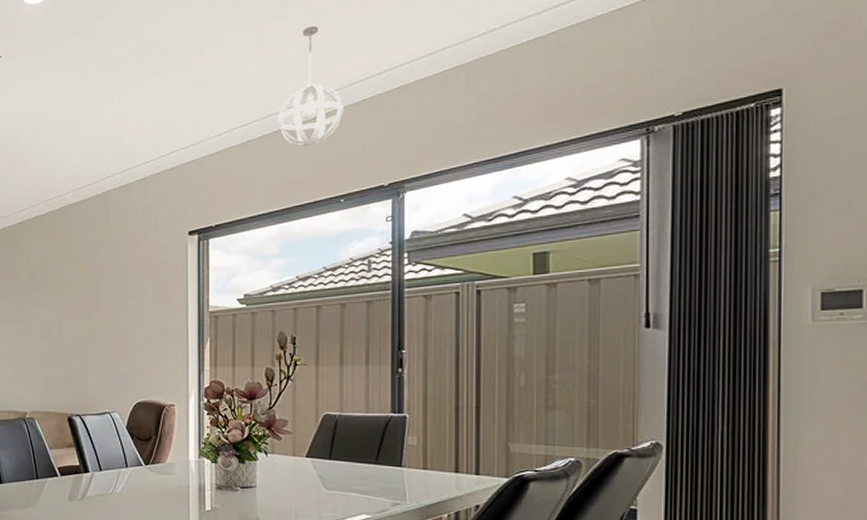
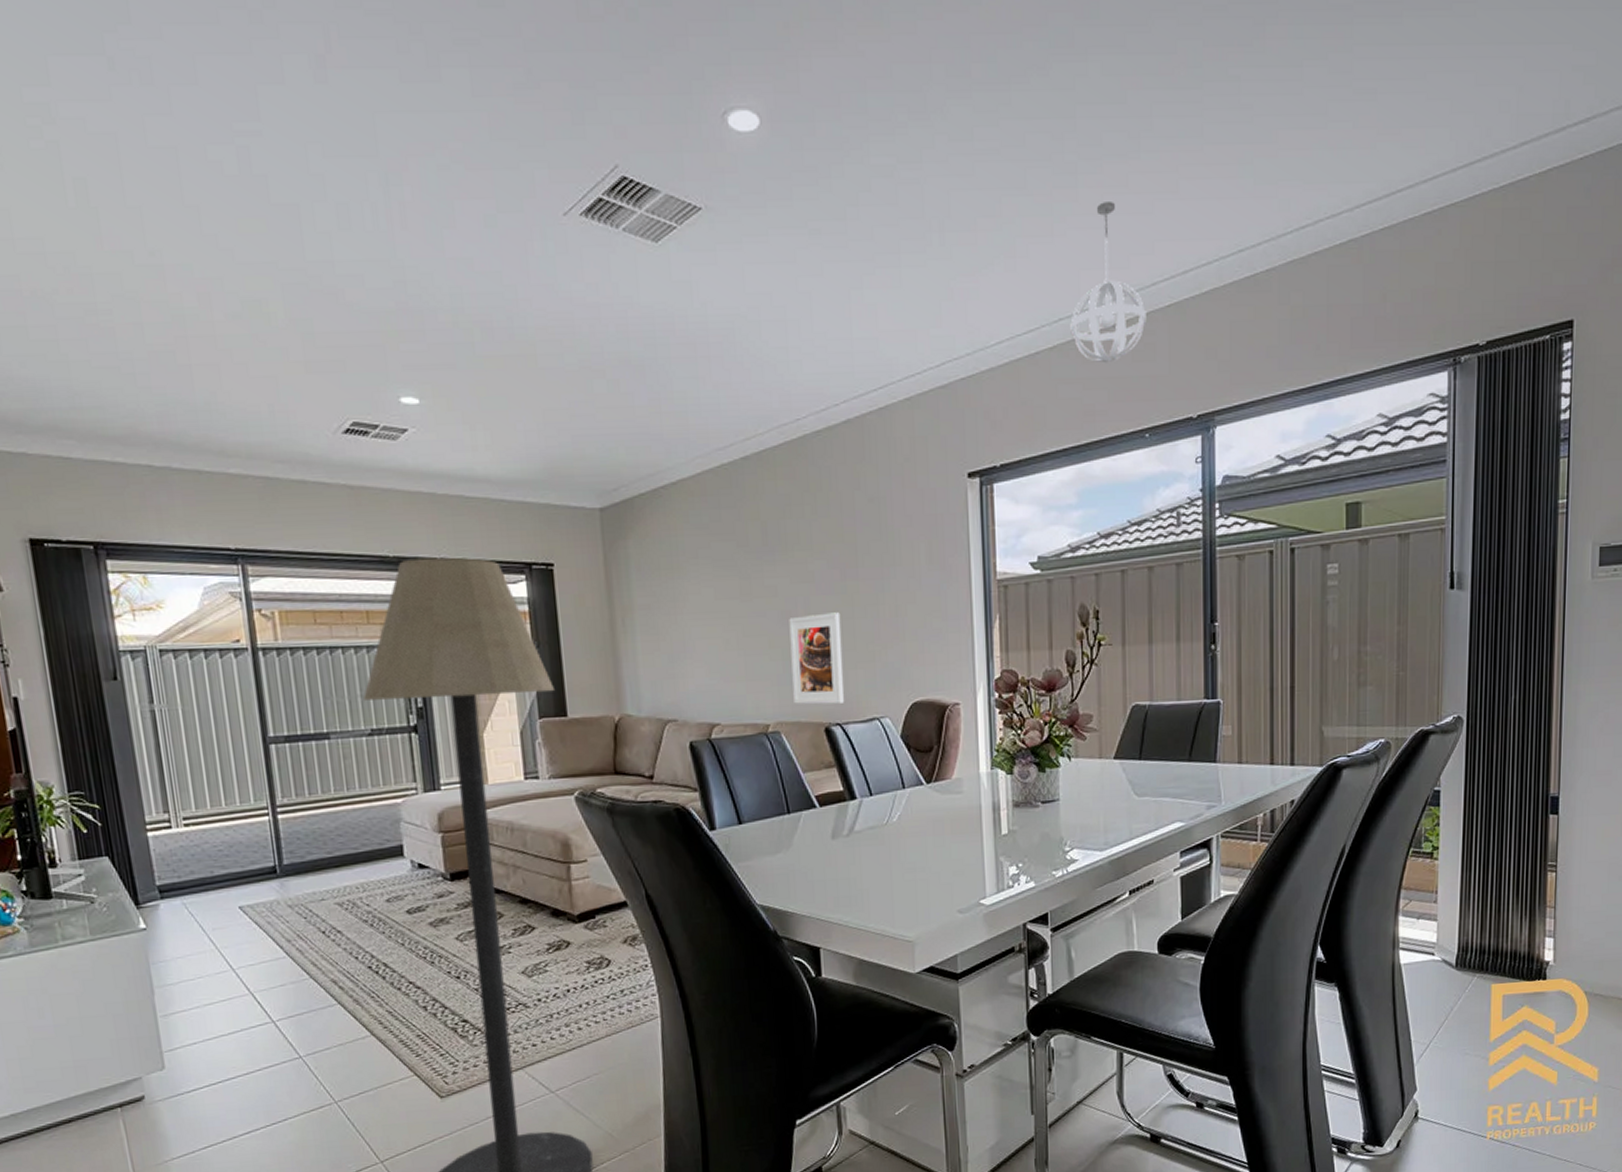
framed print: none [46,333,84,400] -> present [789,612,844,705]

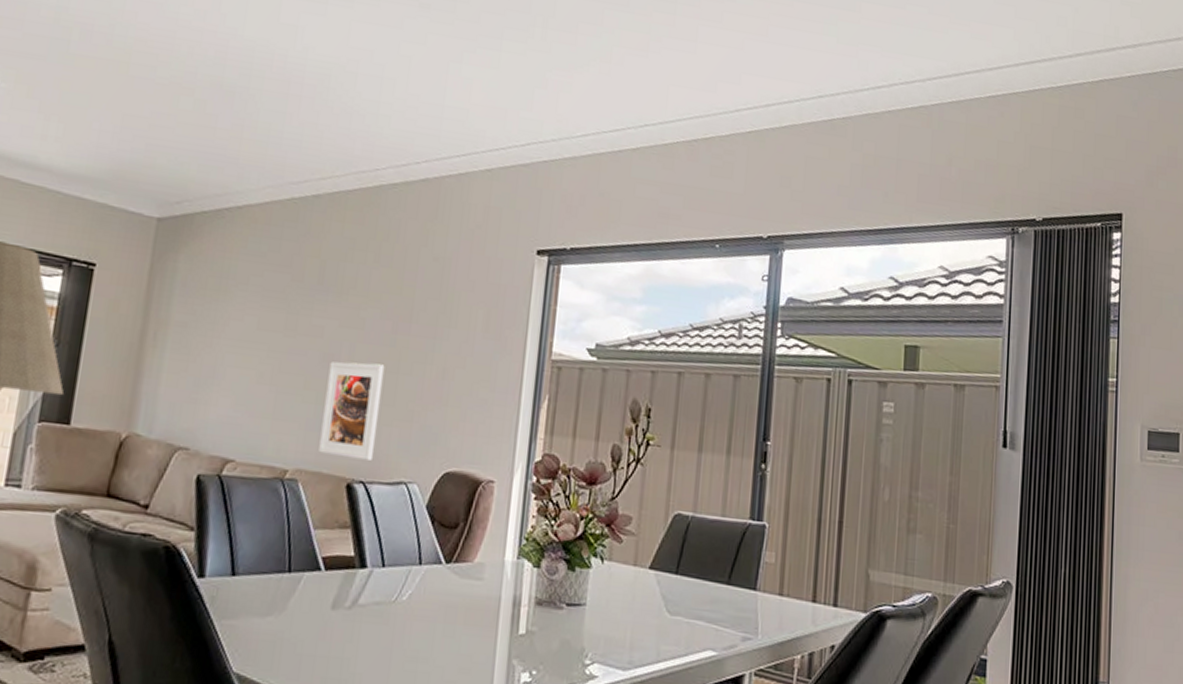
pendant light: present [1070,202,1146,364] -> none [654,31,728,173]

